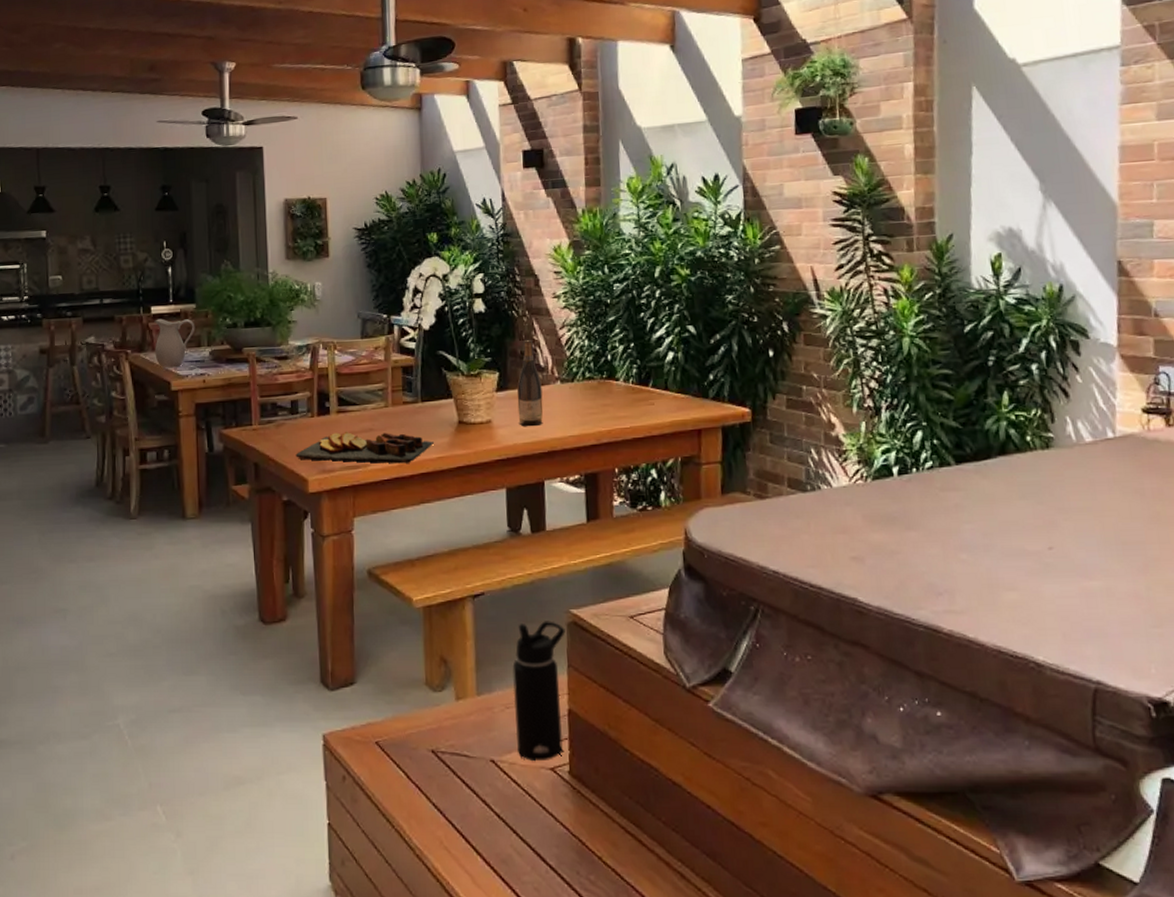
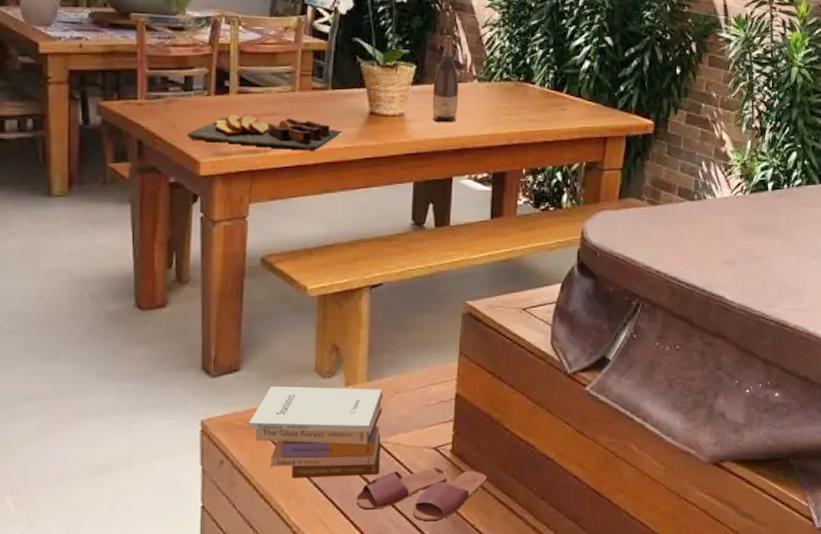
books: none [366,699,497,797] -> present [248,385,383,478]
slippers: none [476,791,610,851] -> present [356,468,487,522]
water bottle: present [512,621,565,762] -> none [402,311,460,442]

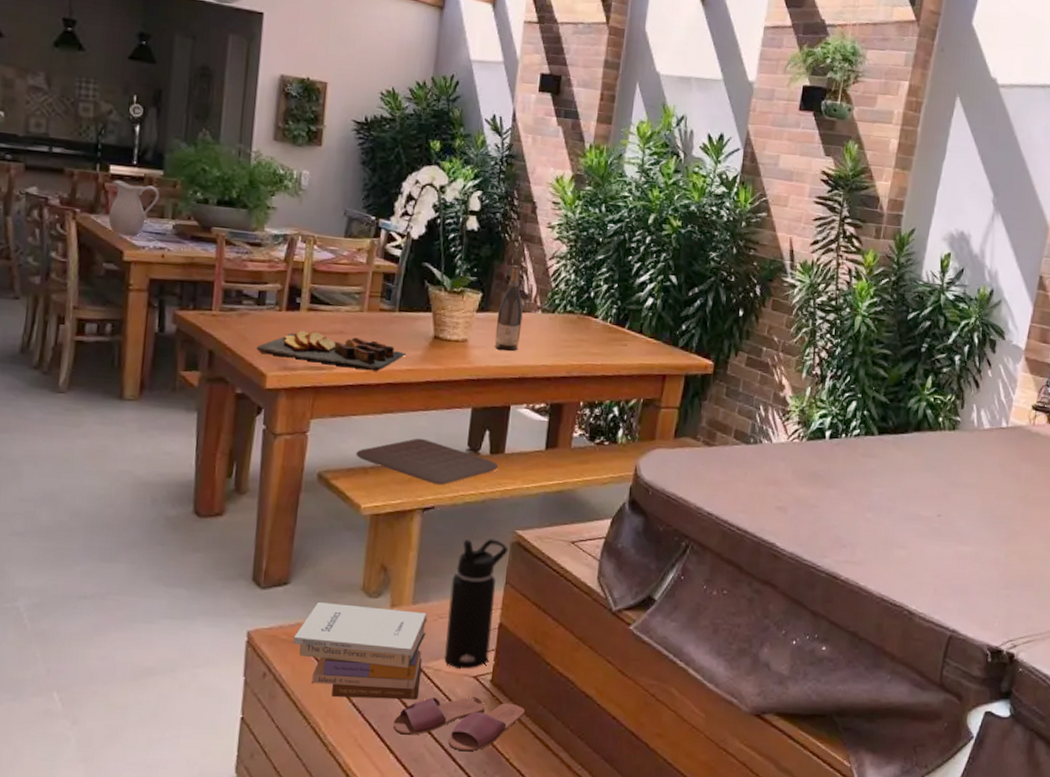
cushion: none [298,215,445,262] -> present [356,438,499,485]
water bottle: none [402,311,460,442] -> present [445,539,508,670]

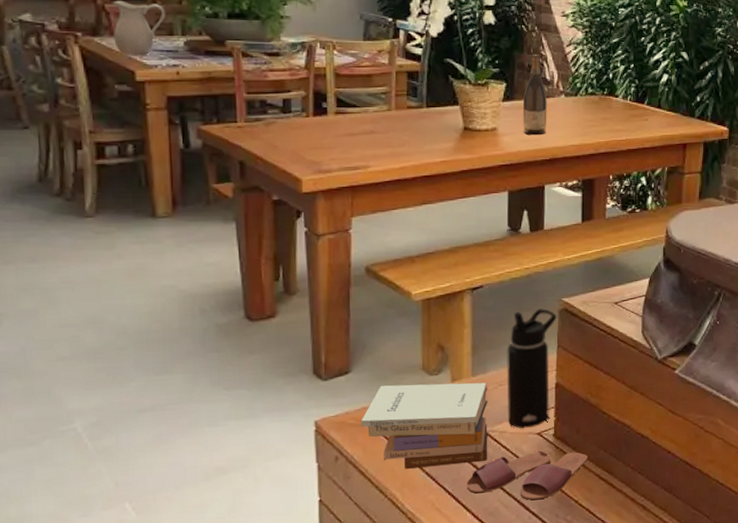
food platter: present [256,330,407,371] -> none [288,132,439,166]
cushion: present [356,438,499,485] -> none [400,224,540,266]

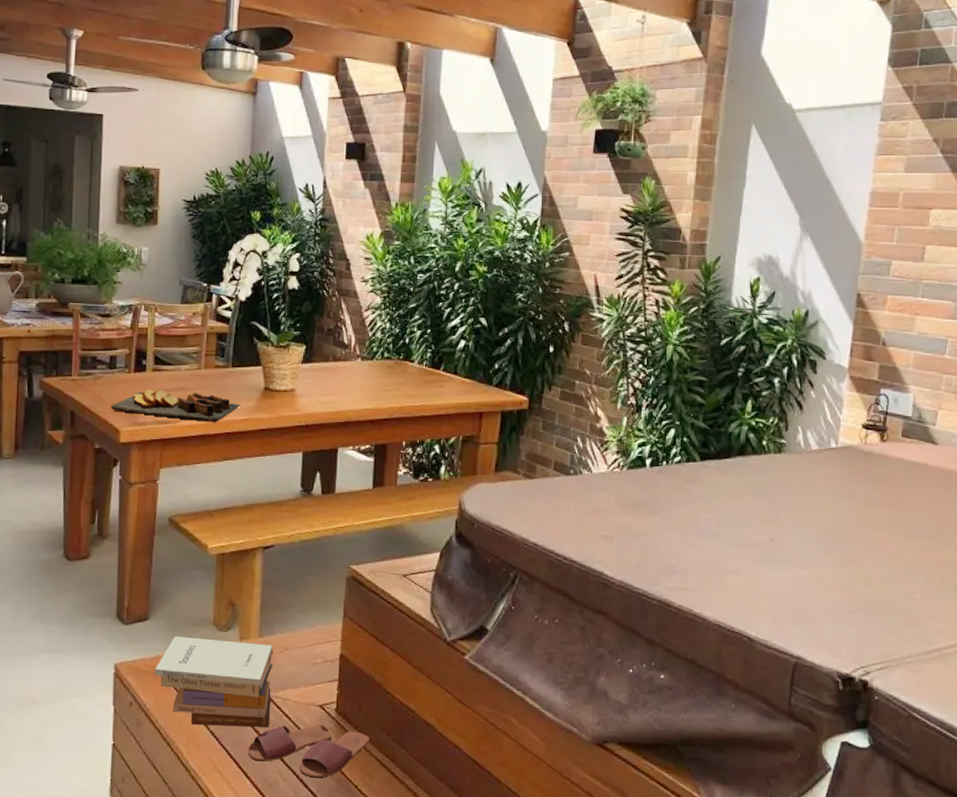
food platter: none [288,132,439,166] -> present [110,388,241,423]
water bottle: present [506,308,557,429] -> none [291,574,344,699]
wine bottle: present [522,53,547,136] -> none [320,317,344,398]

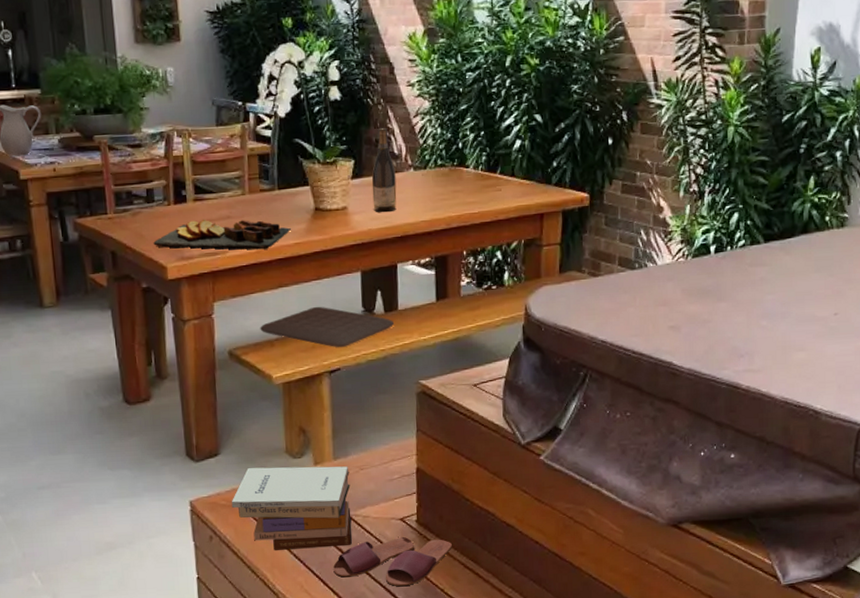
cushion: none [201,482,331,525] -> present [260,306,395,348]
wine bottle: none [320,317,344,398] -> present [371,127,397,213]

